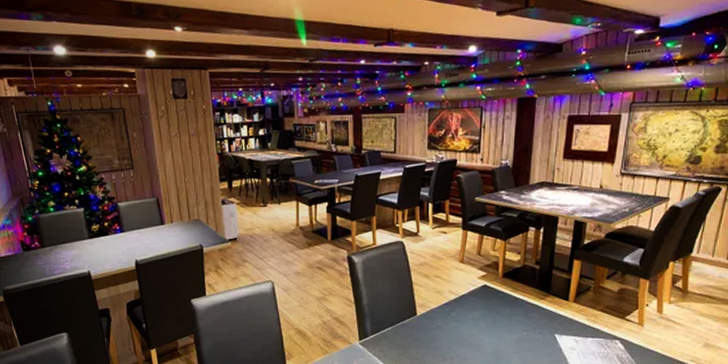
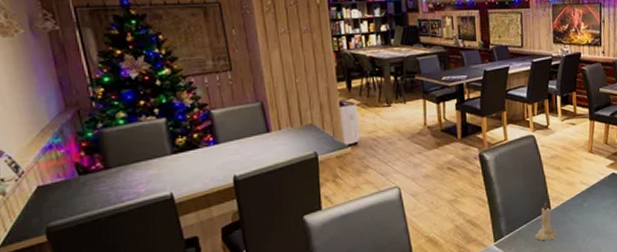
candle: none [398,308,422,345] -> present [534,202,557,241]

